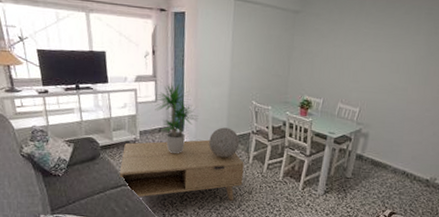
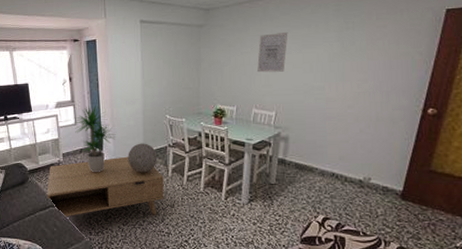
wall art: none [347,29,381,69] -> present [257,31,288,73]

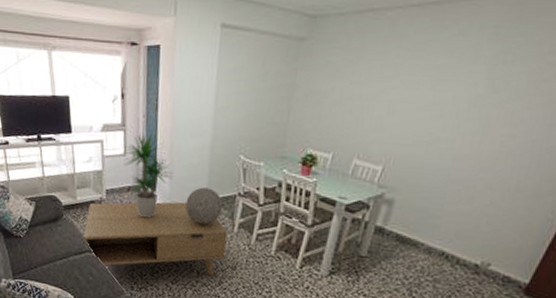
wall art: present [257,31,288,73] -> none [368,58,420,114]

